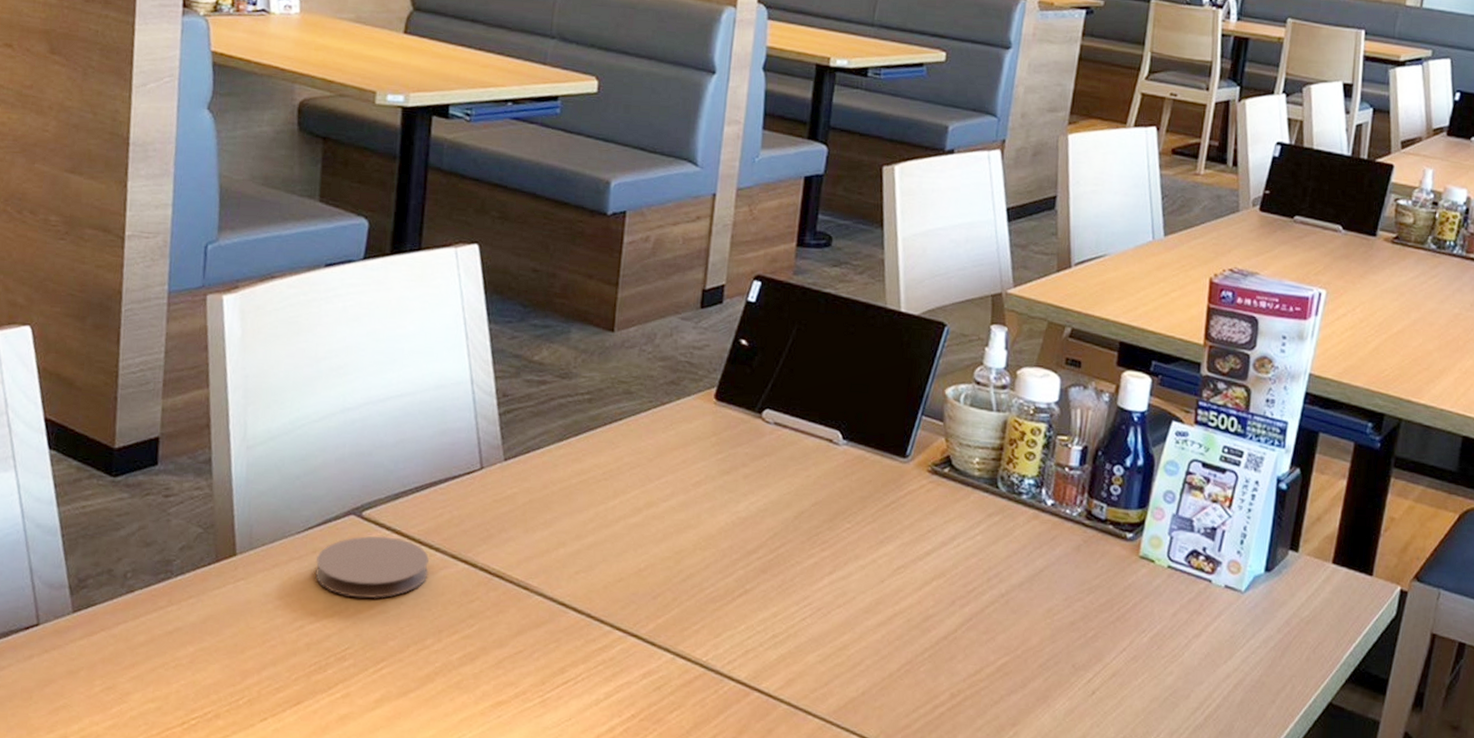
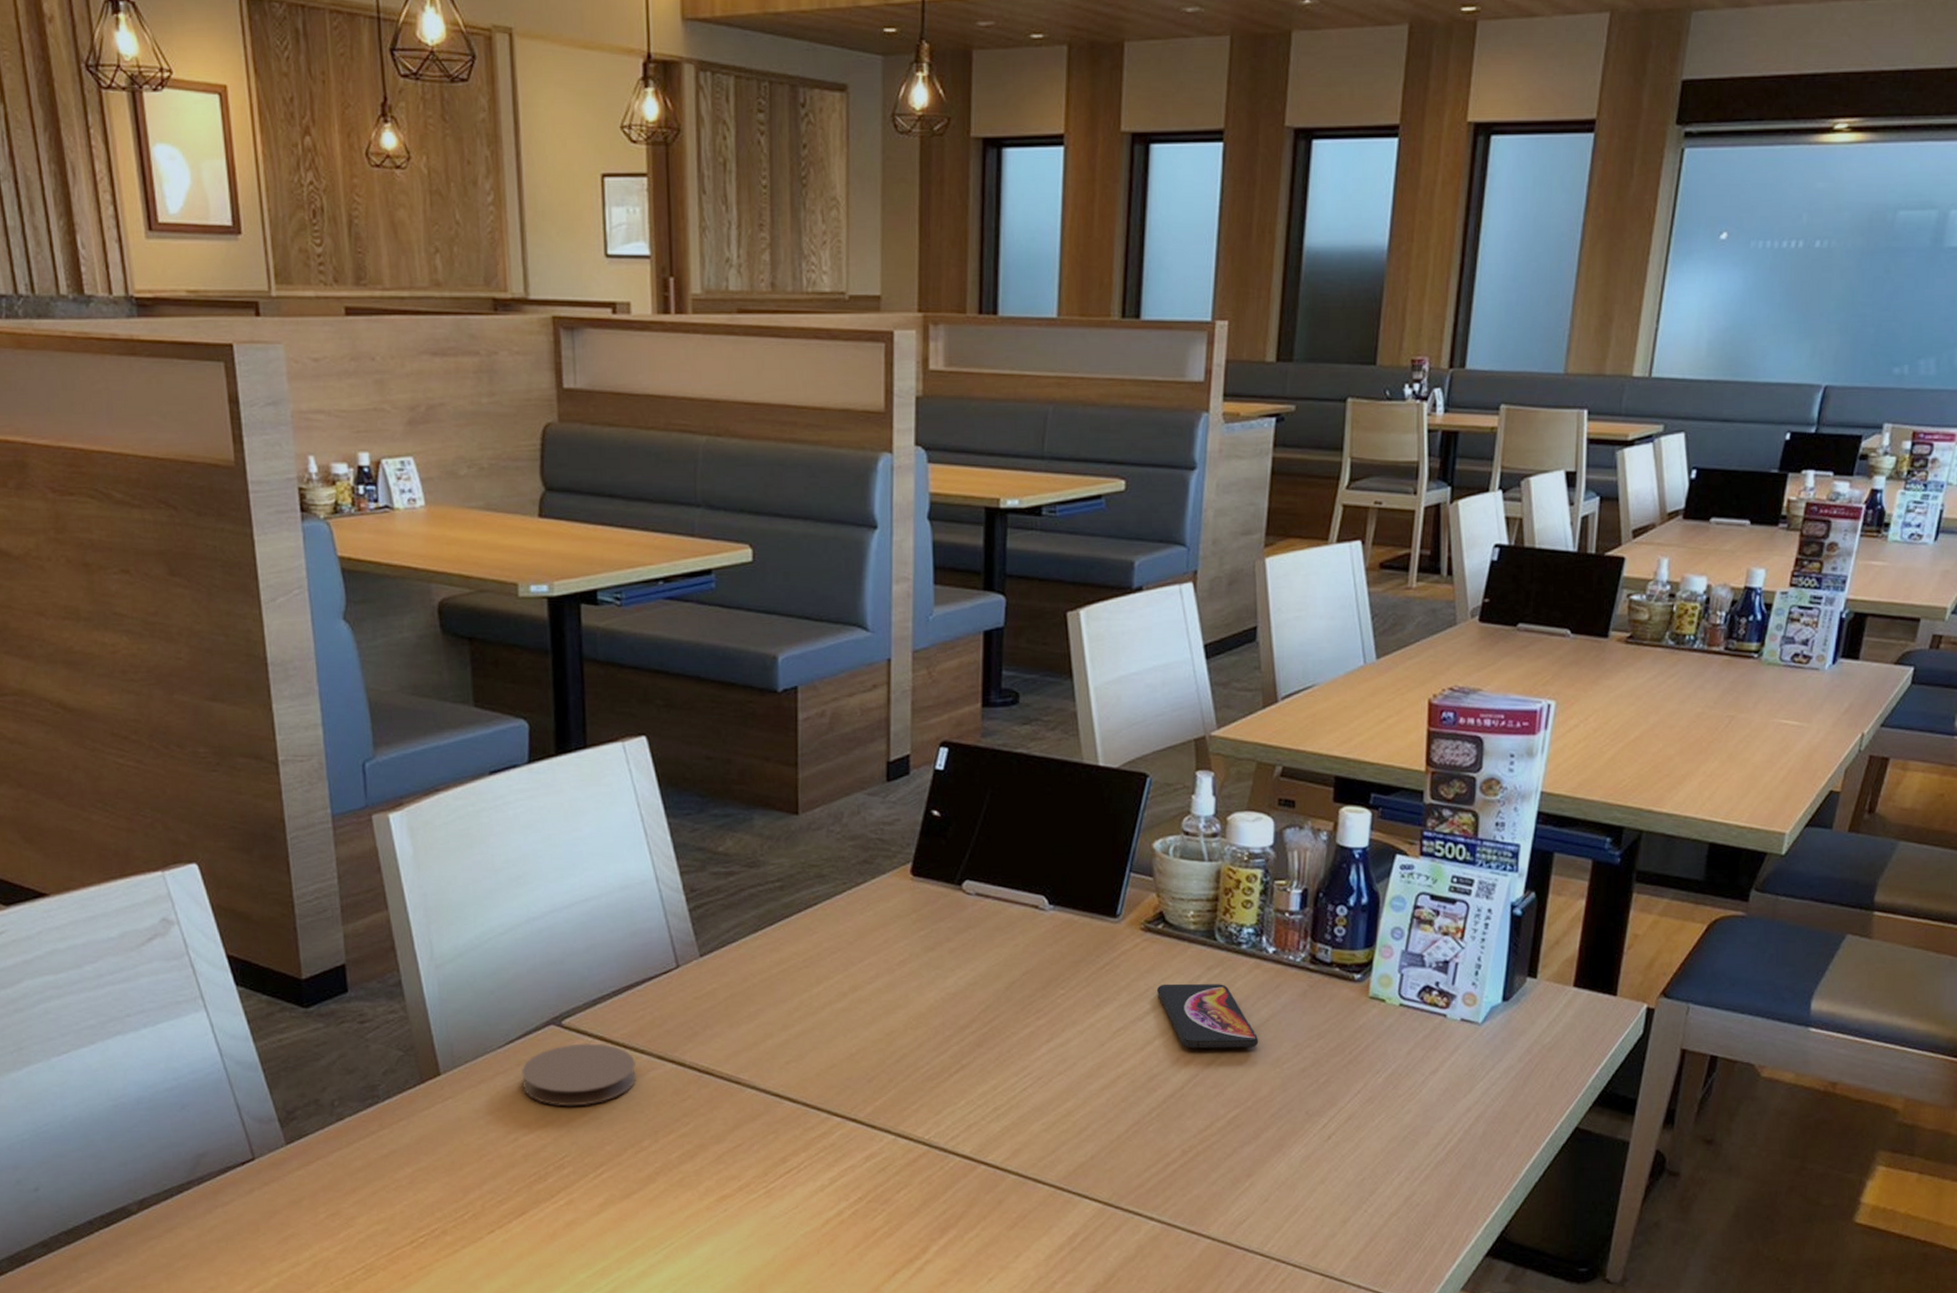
smartphone: none [938,526,1032,597] -> present [1156,983,1259,1049]

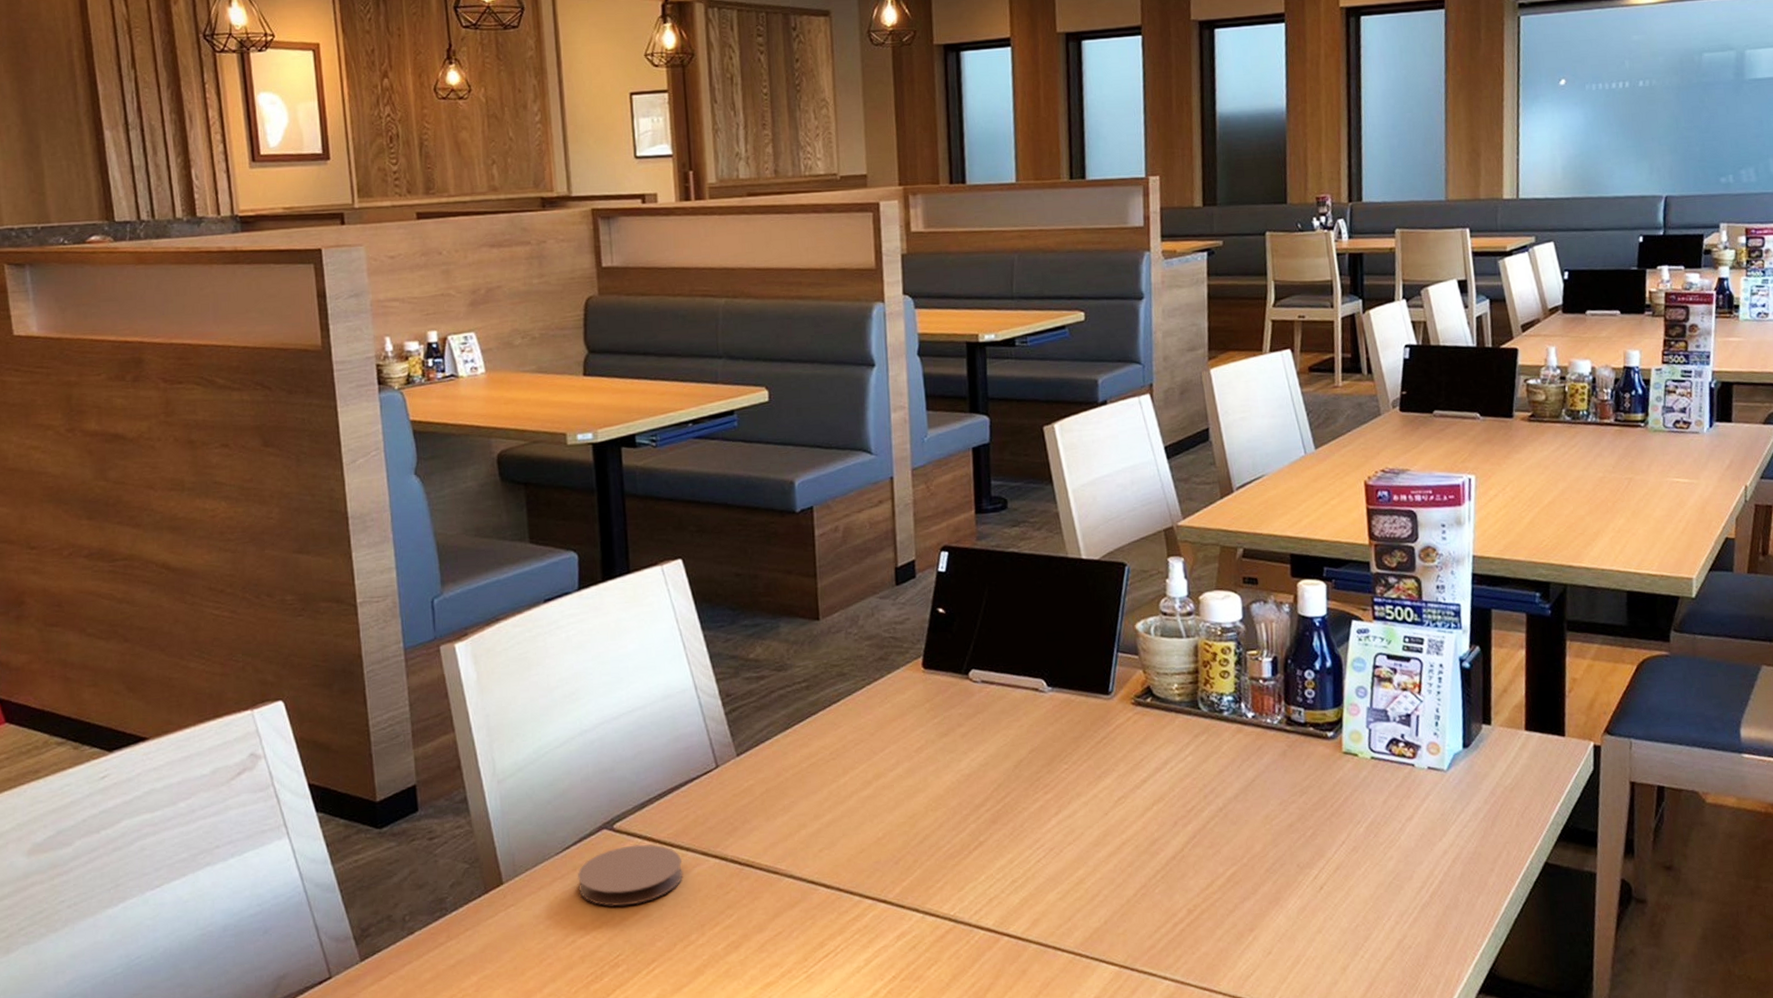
smartphone: present [1156,983,1259,1049] -> none [1150,749,1248,812]

